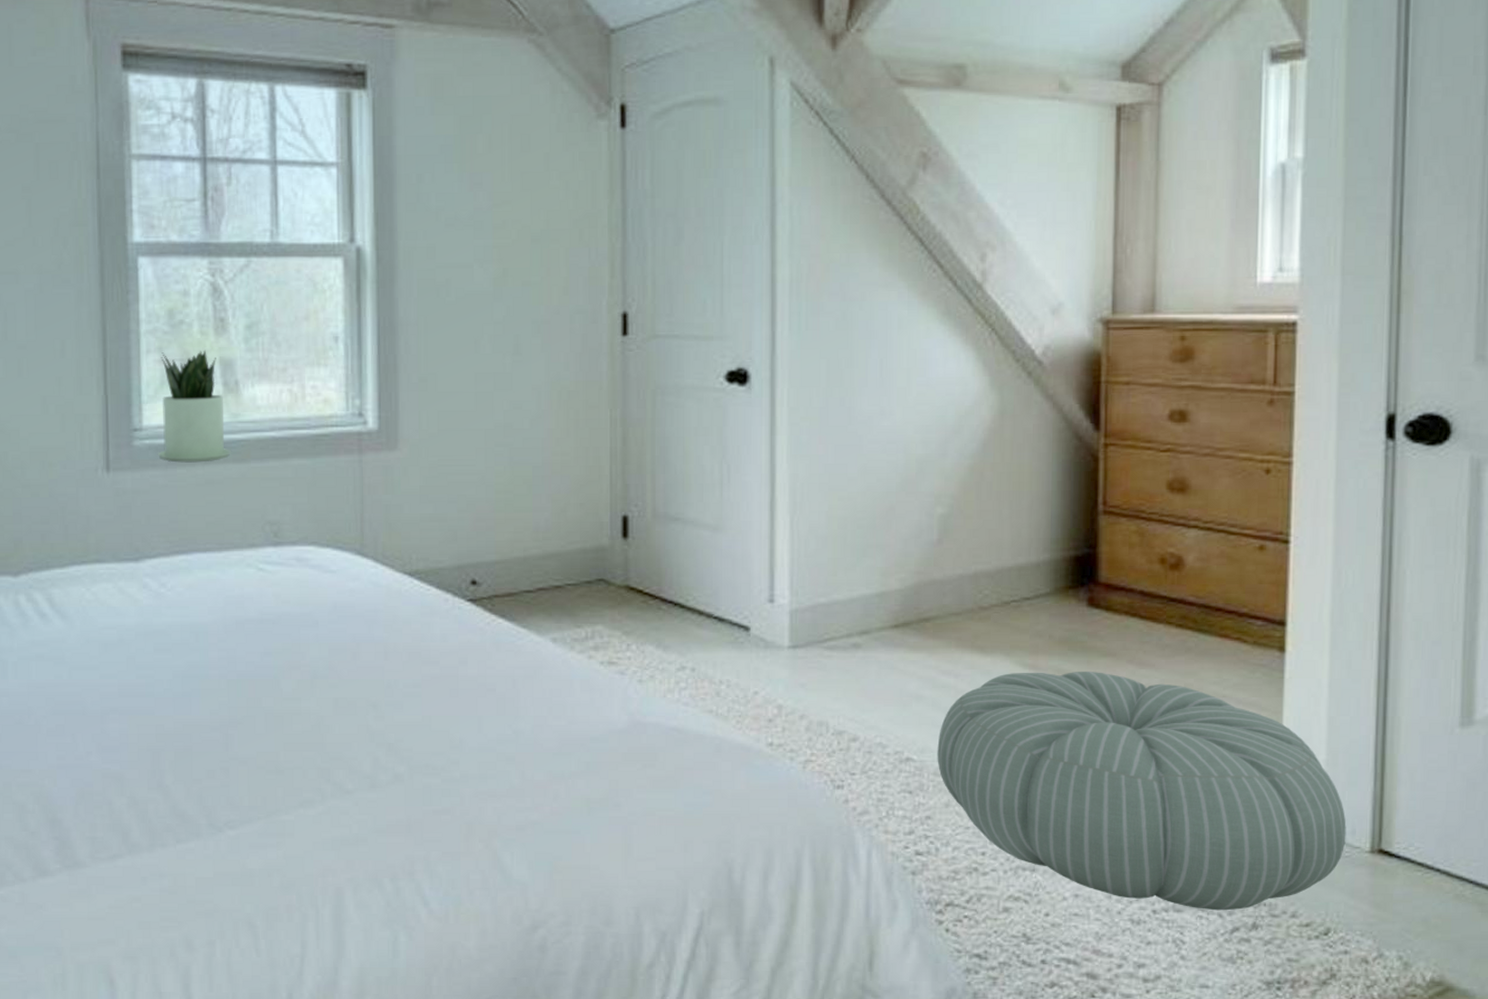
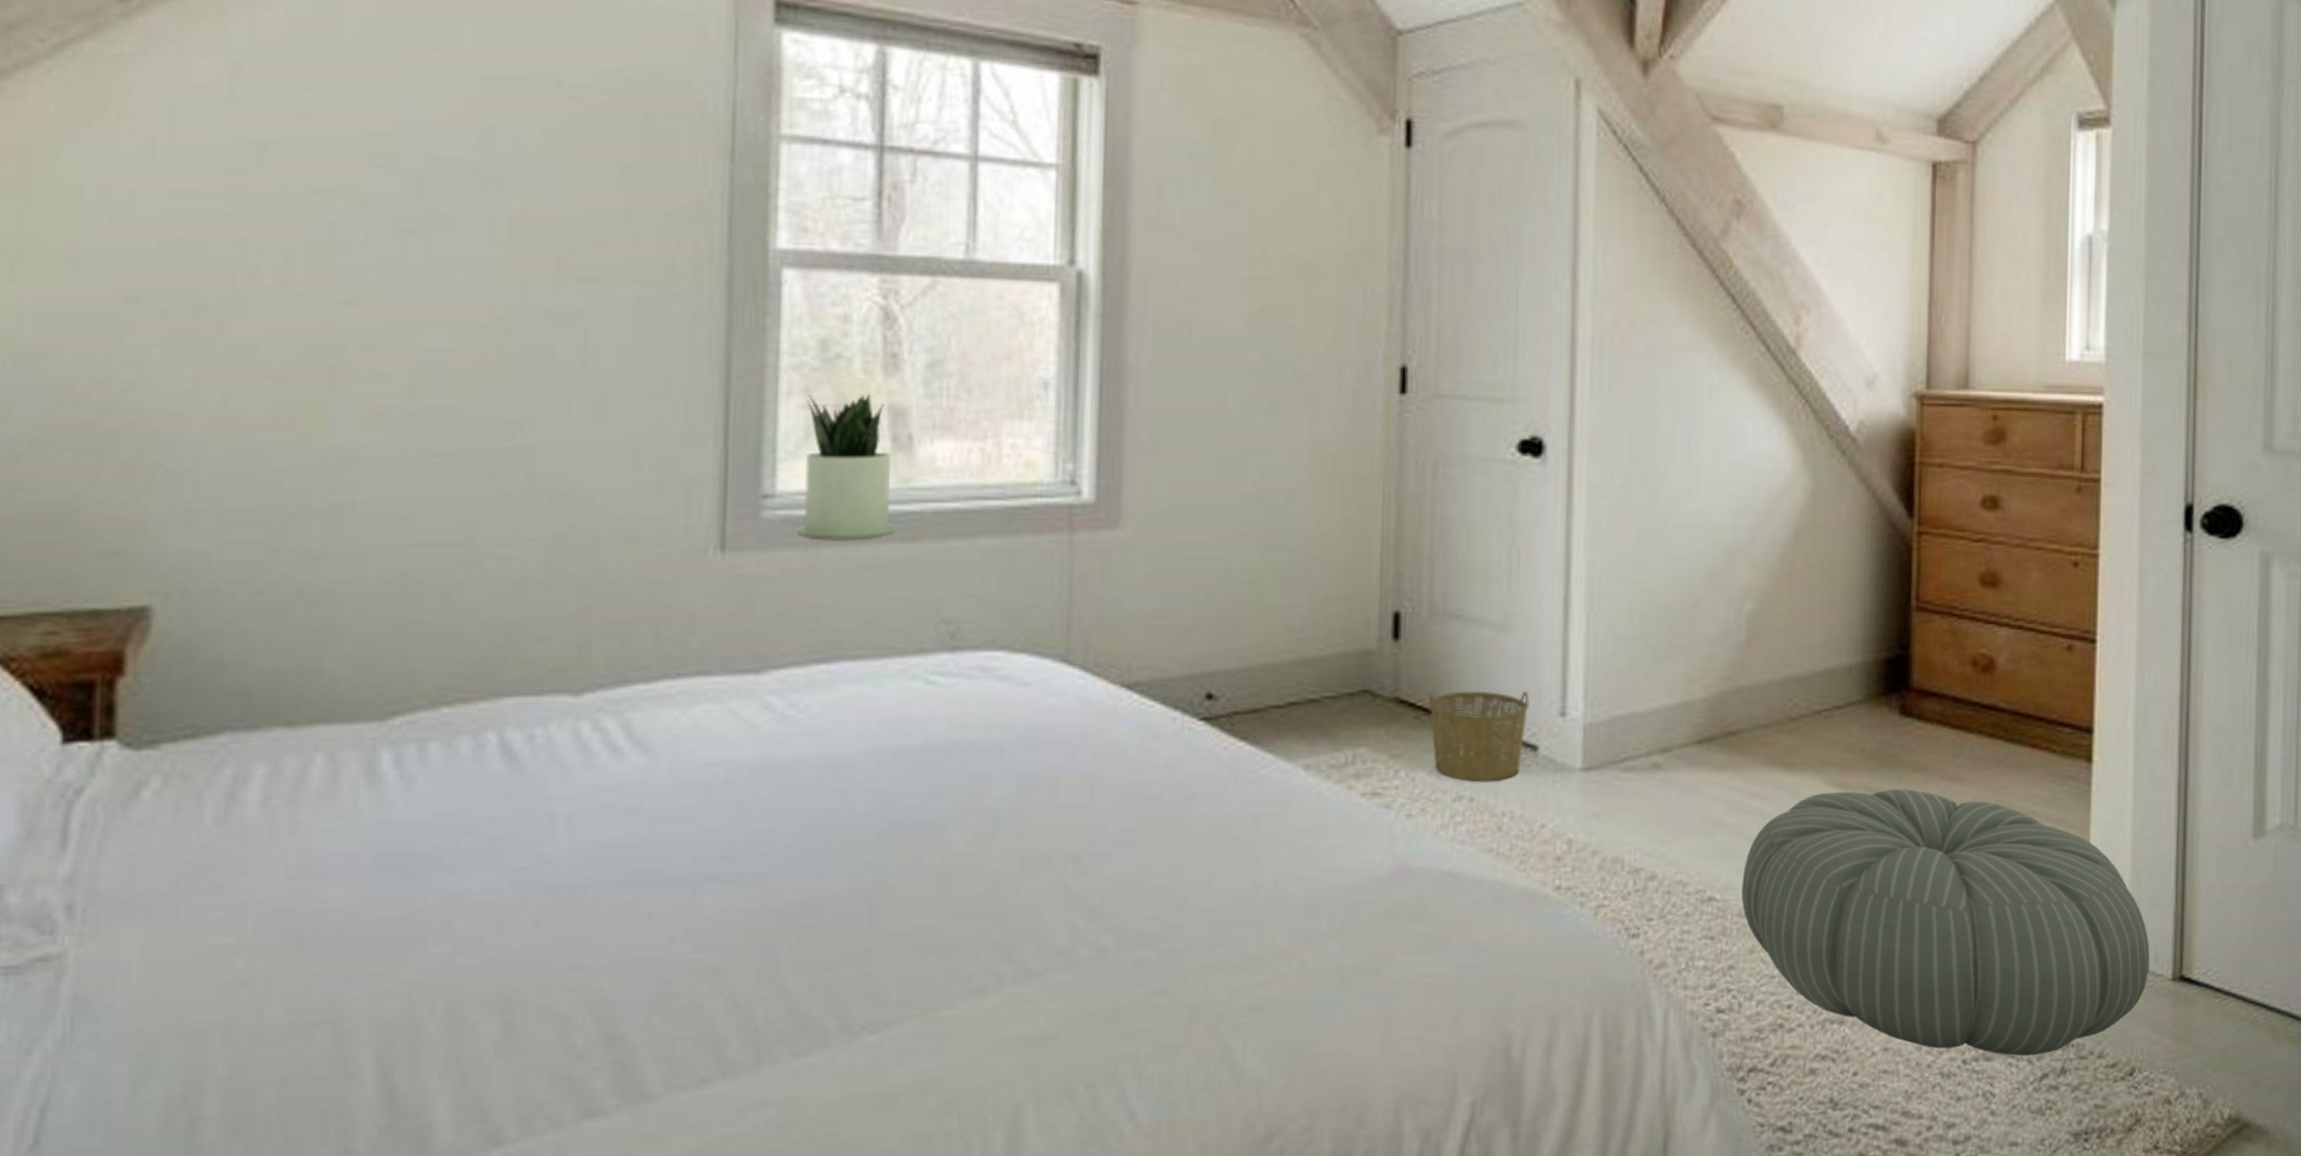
basket: none [654,580,741,656] -> present [1429,691,1529,782]

